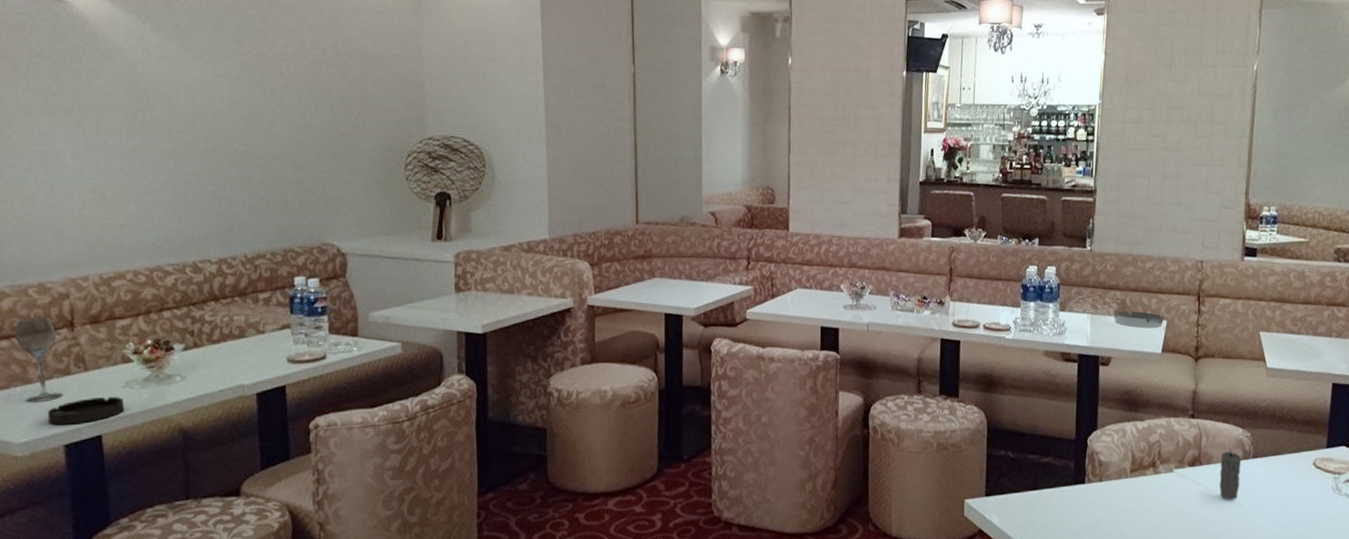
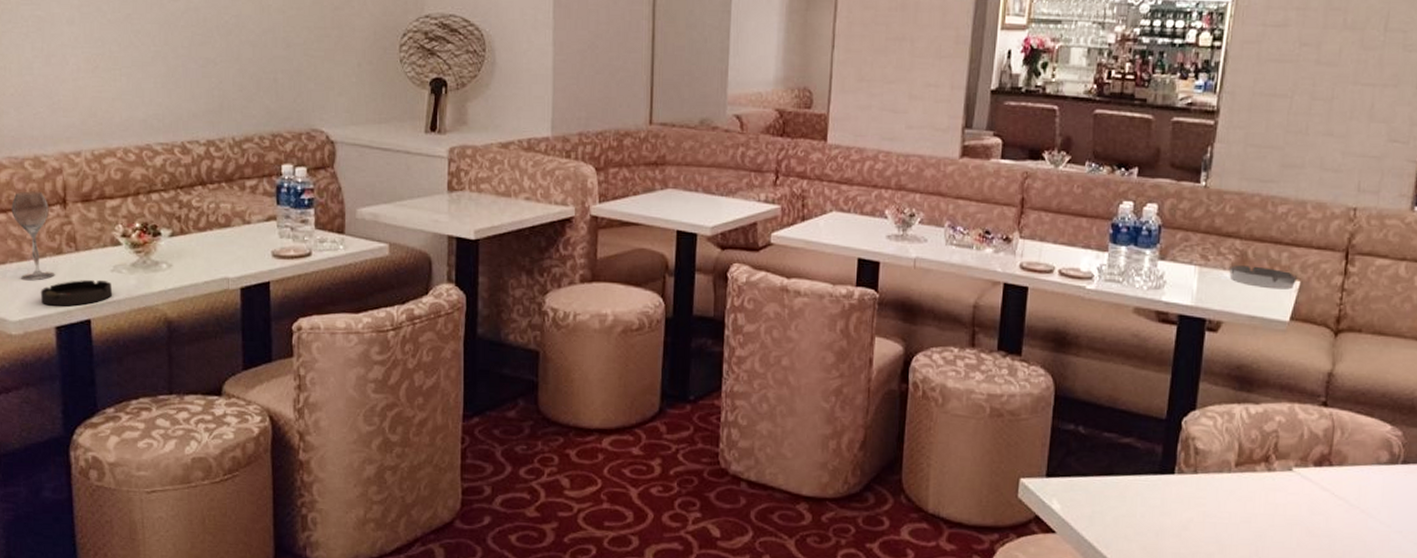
candle: present [1219,447,1241,500] -> none [1353,446,1387,513]

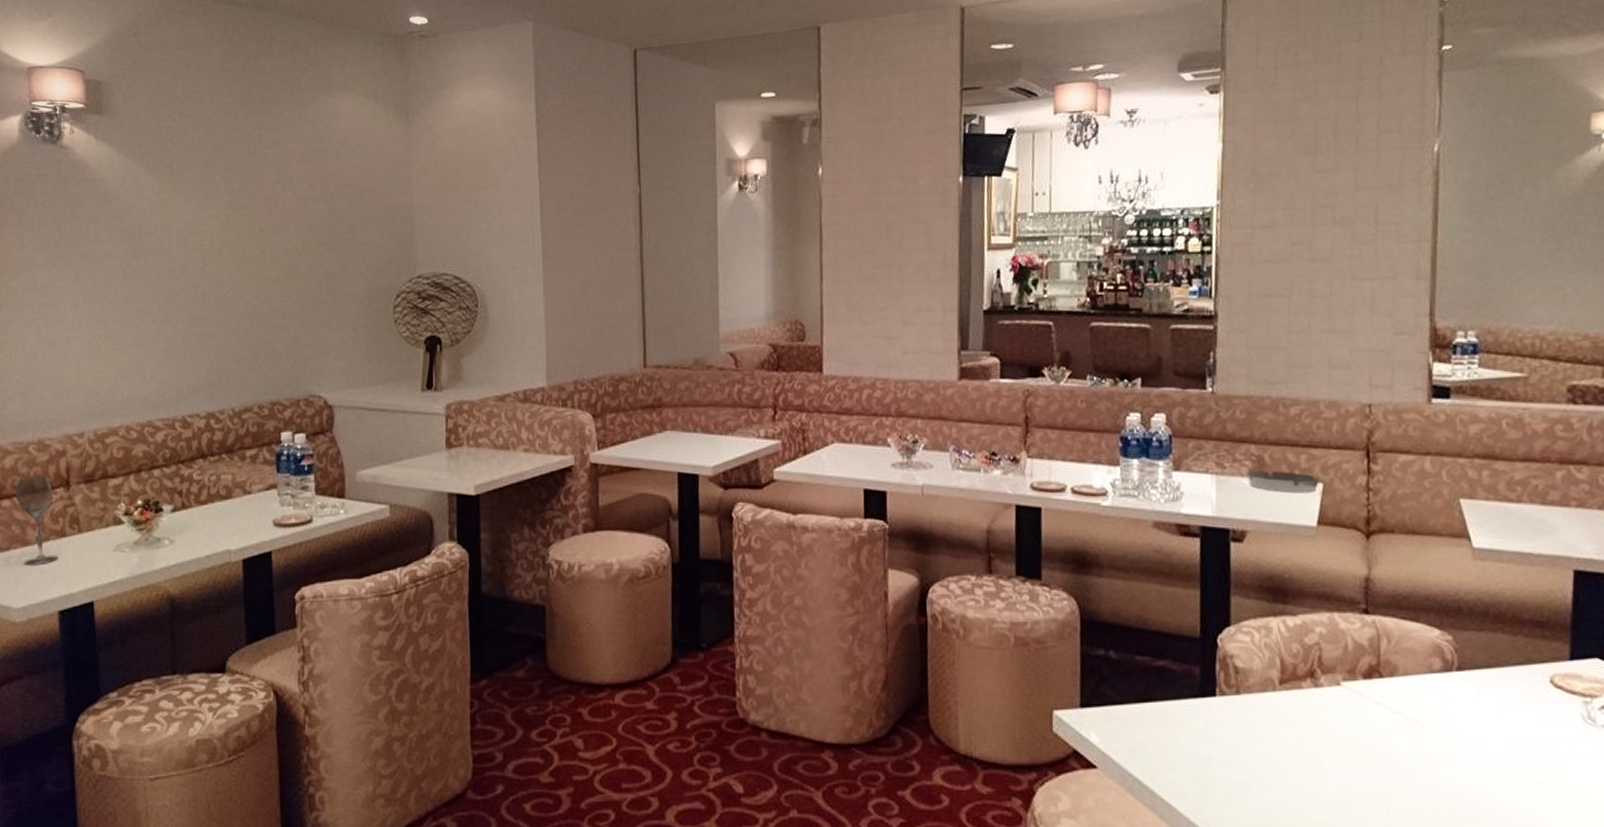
ashtray: present [40,279,113,306] -> none [43,560,116,590]

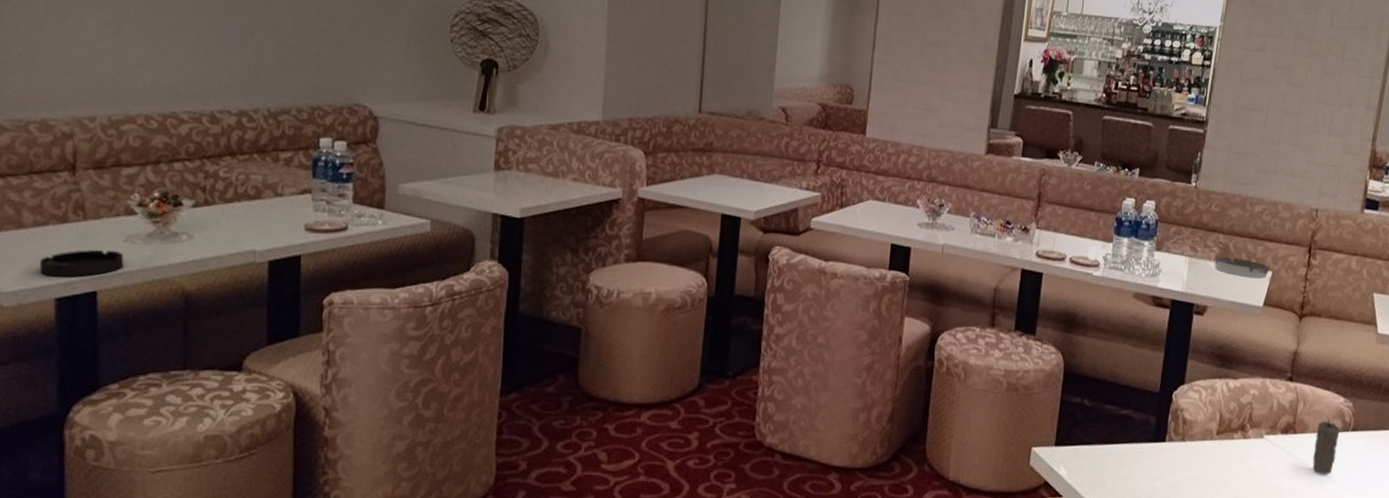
wineglass: present [15,475,58,566] -> none [10,155,58,250]
ashtray: none [43,560,116,590] -> present [39,249,124,277]
candle: none [1408,654,1441,726] -> present [1312,416,1340,474]

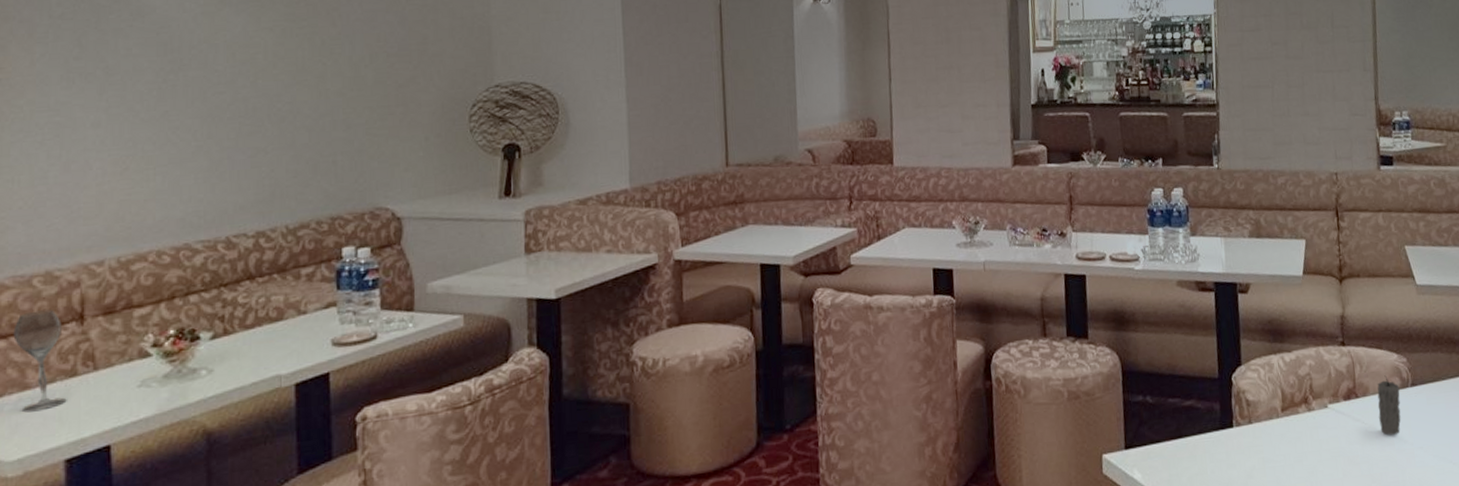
wineglass: none [10,155,58,250] -> present [13,309,67,412]
ashtray: present [39,249,124,277] -> none [46,398,140,437]
ashtray: present [1214,257,1269,279] -> none [1248,231,1302,250]

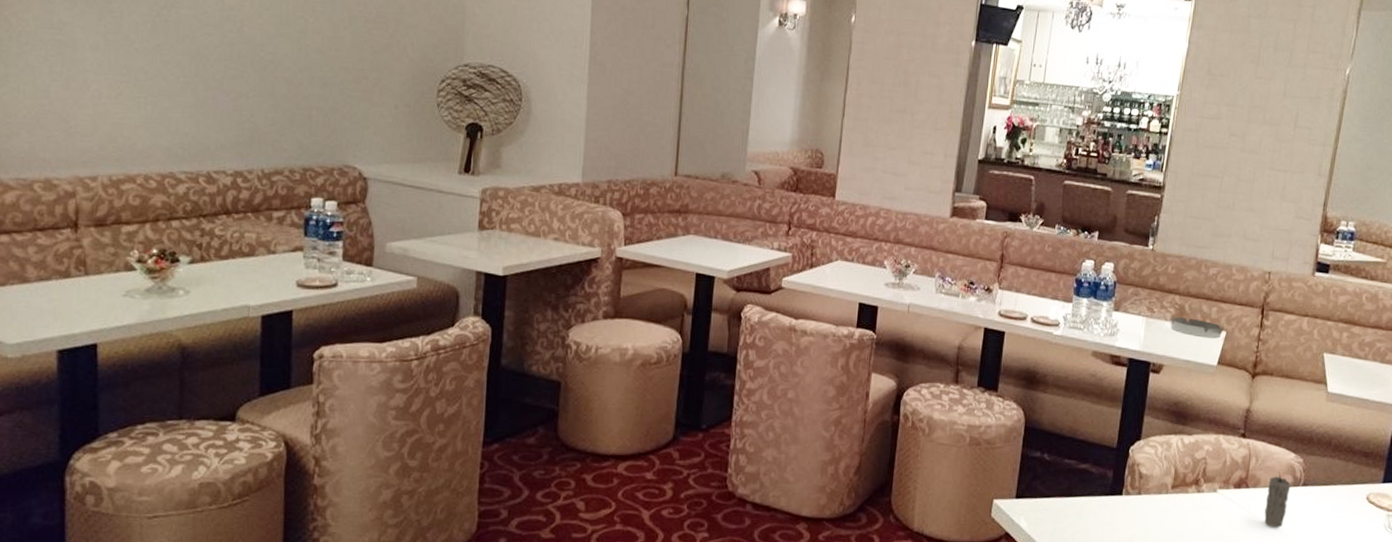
wineglass: present [13,309,67,412] -> none [15,213,61,304]
ashtray: none [1248,231,1302,250] -> present [1170,317,1223,339]

